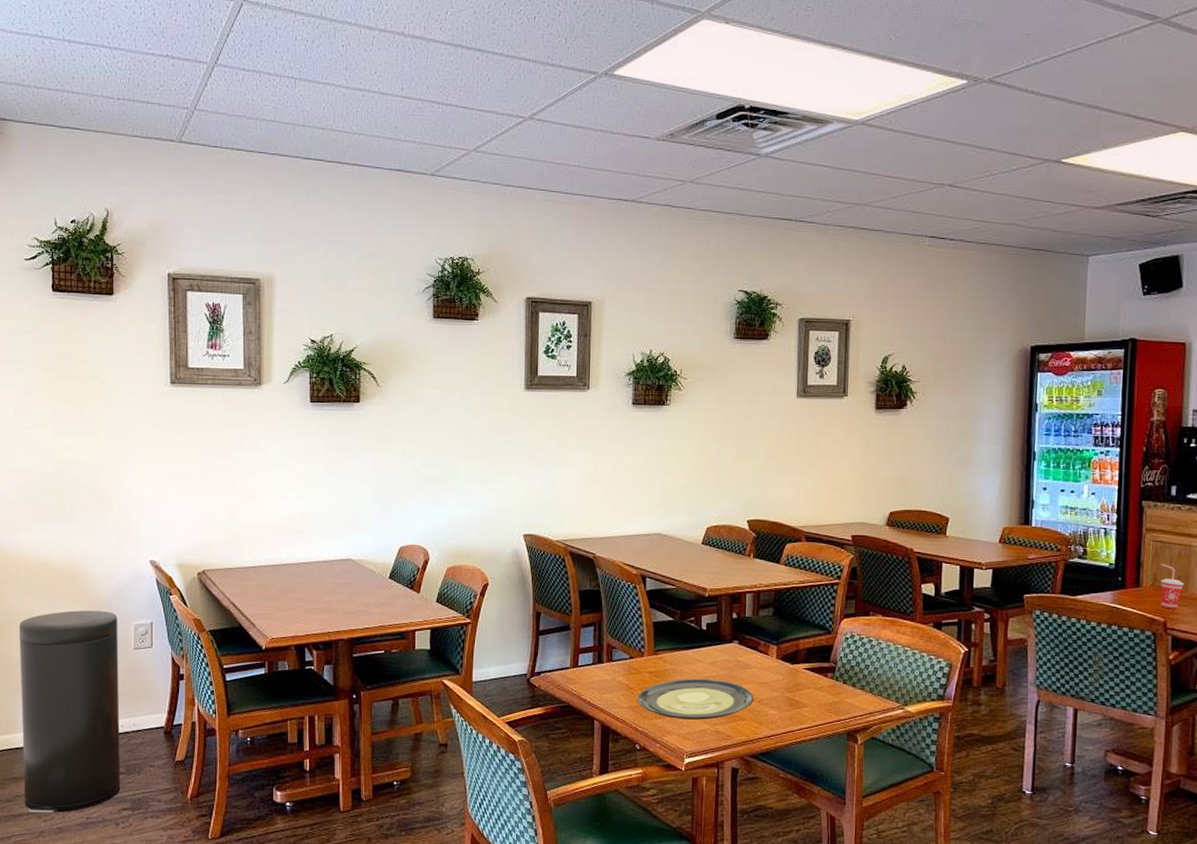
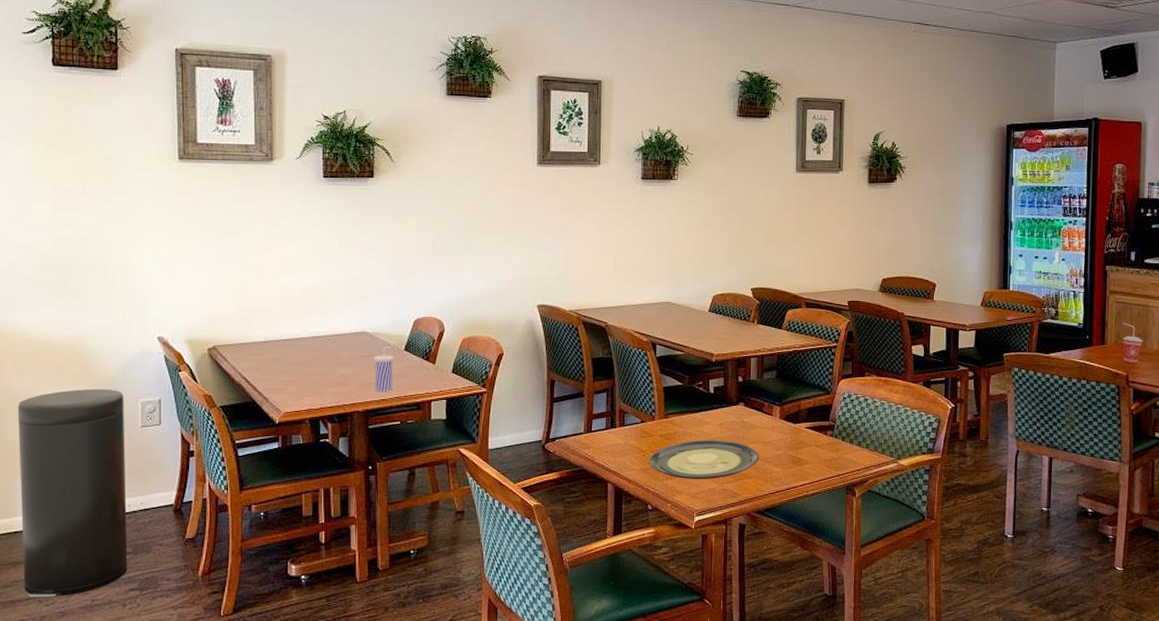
beverage cup: none [359,574,379,621] -> present [374,347,394,392]

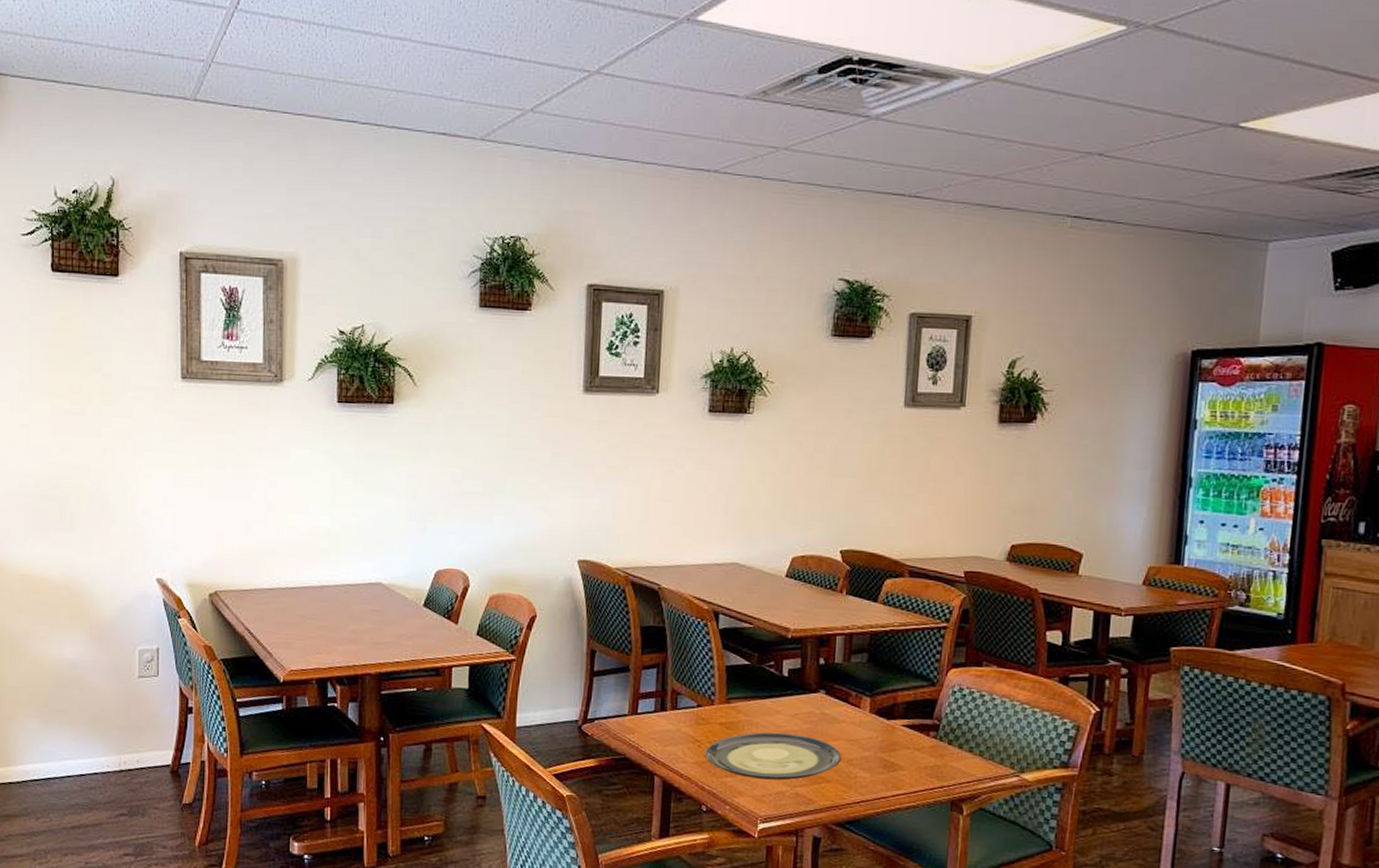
pedal bin: present [17,388,128,598] -> none [13,632,123,857]
beverage cup: present [374,347,394,392] -> none [389,601,412,654]
beverage cup: present [1123,322,1144,365] -> none [1339,614,1370,671]

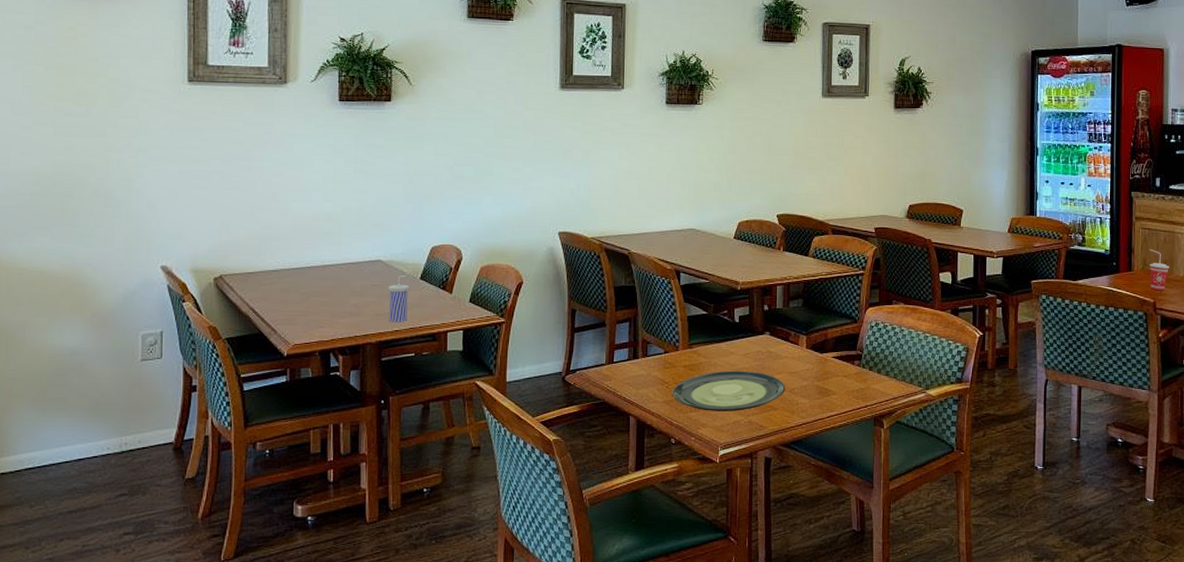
beverage cup: none [389,601,412,654] -> present [388,275,409,323]
beverage cup: none [1339,614,1370,671] -> present [1149,248,1170,291]

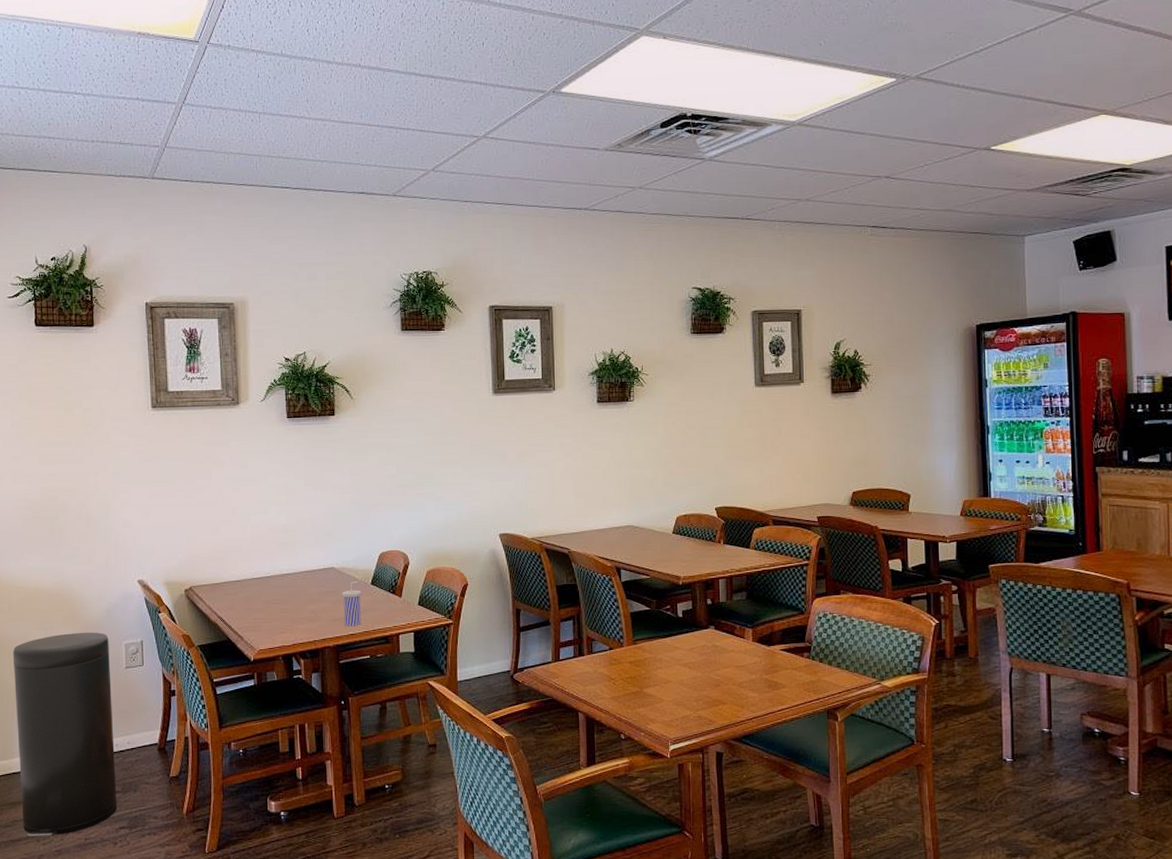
pedal bin: none [8,320,124,545] -> present [12,632,117,838]
plate: present [672,370,786,411] -> none [619,665,734,707]
beverage cup: present [1149,248,1170,291] -> none [1119,526,1144,572]

